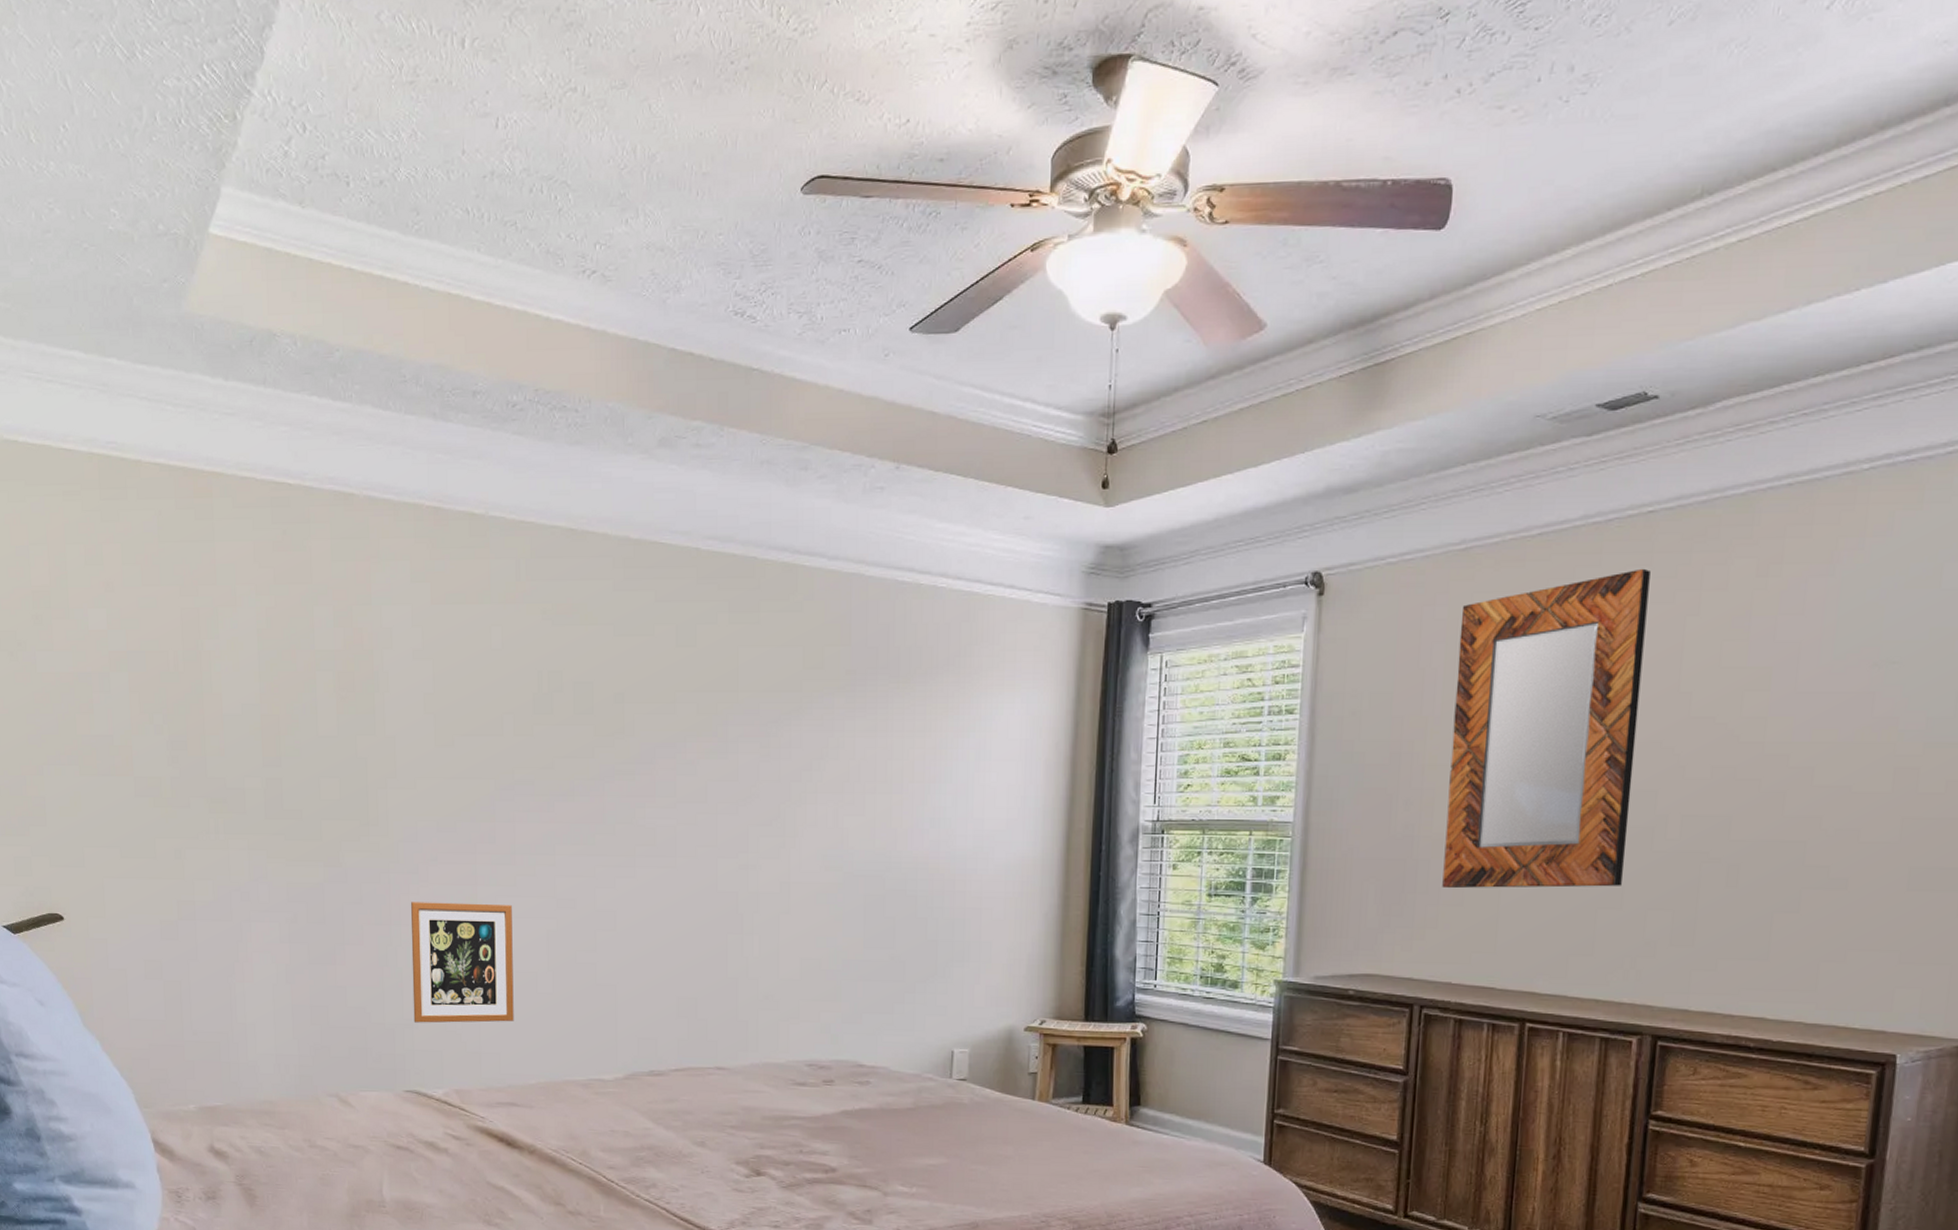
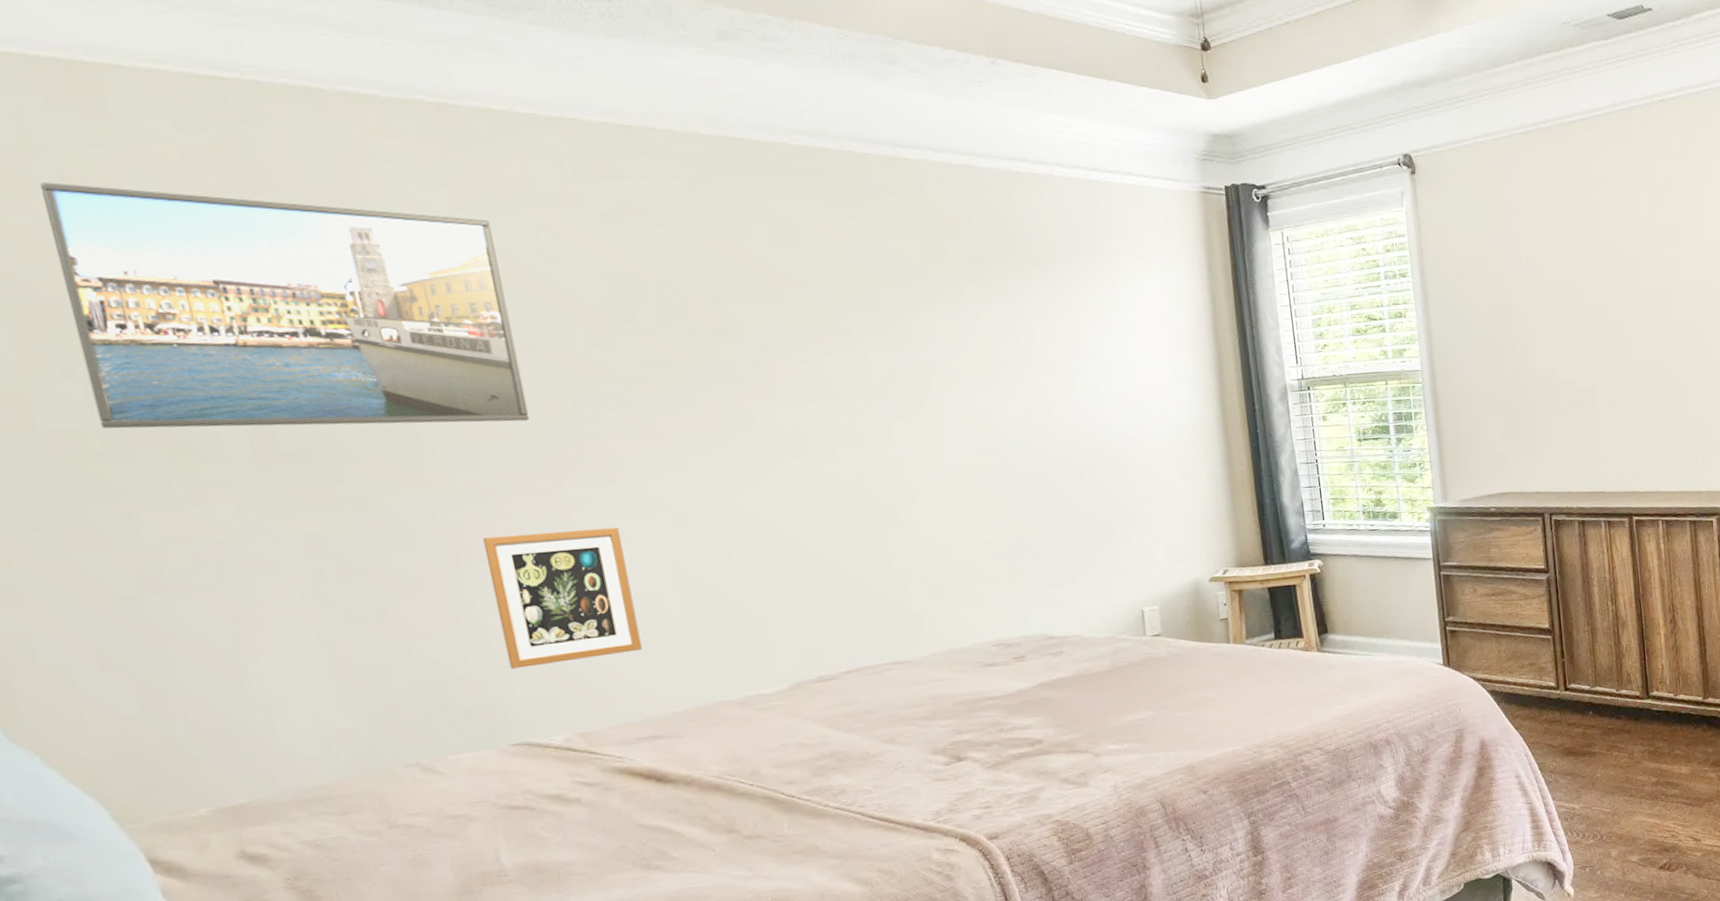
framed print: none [162,571,460,799] -> present [40,182,530,429]
home mirror: present [1442,568,1650,889] -> none [1530,146,1686,414]

